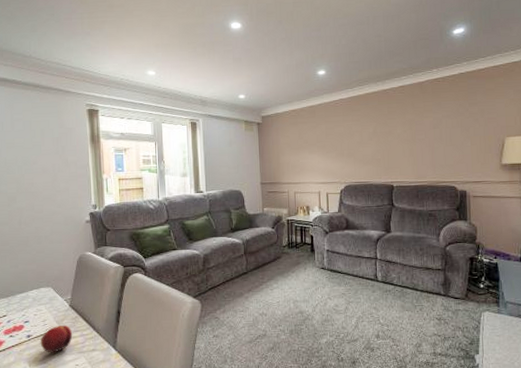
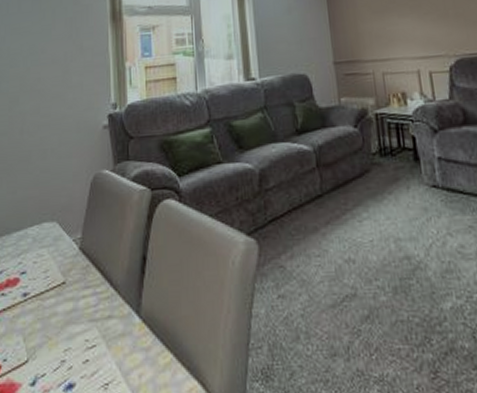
fruit: present [40,324,73,353] -> none [39,277,83,321]

